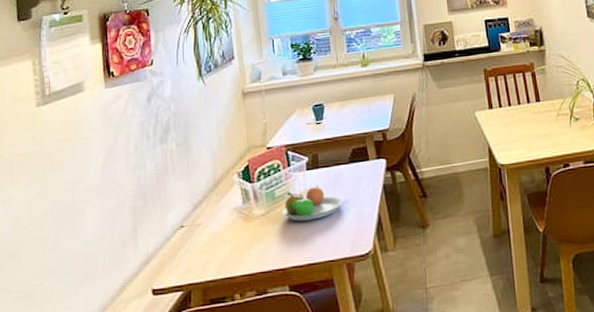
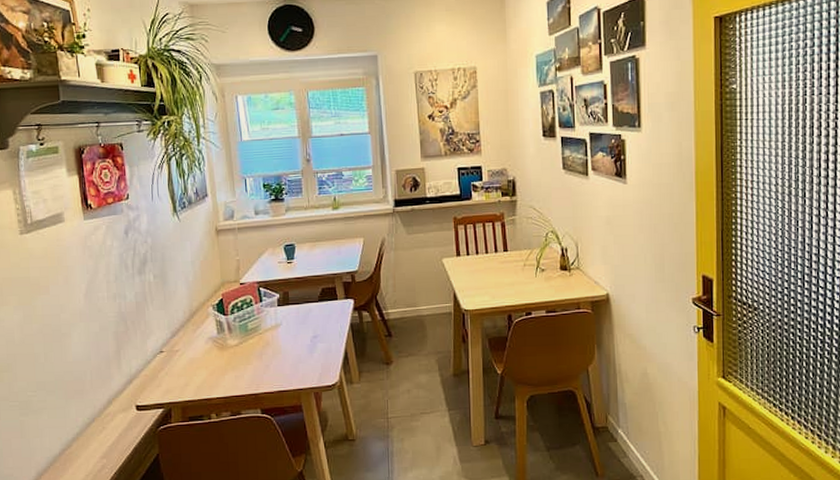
fruit bowl: present [282,185,344,221] -> none [255,320,312,353]

